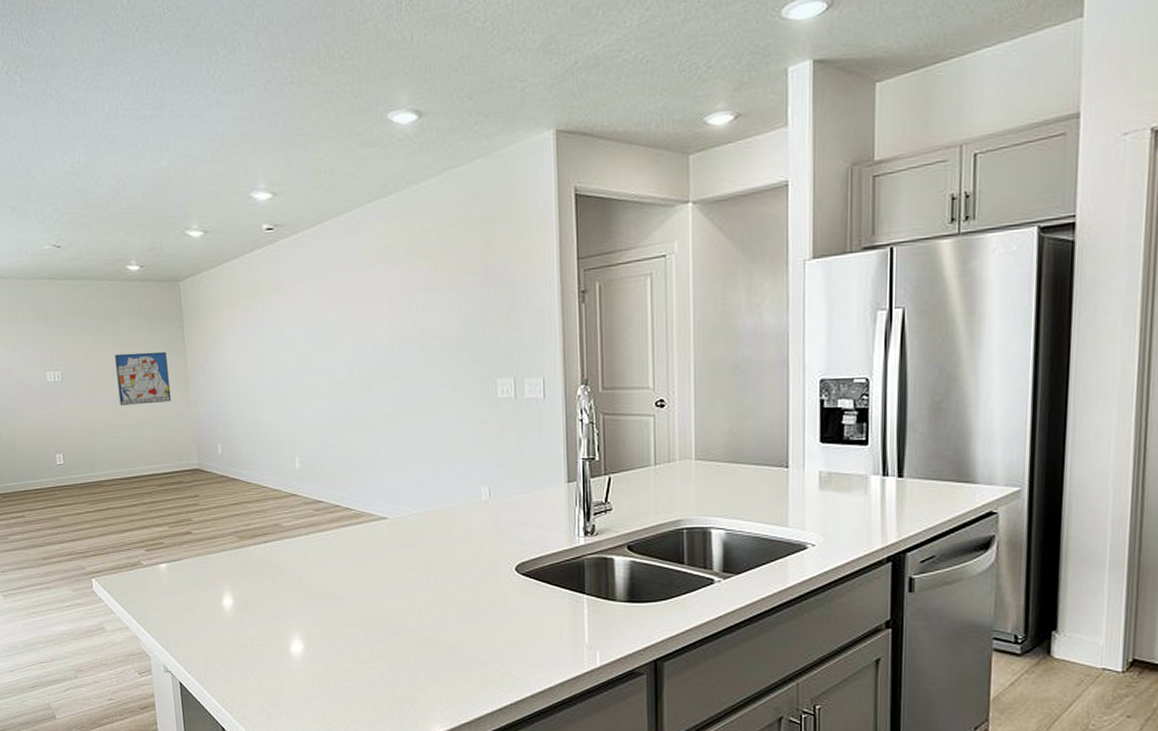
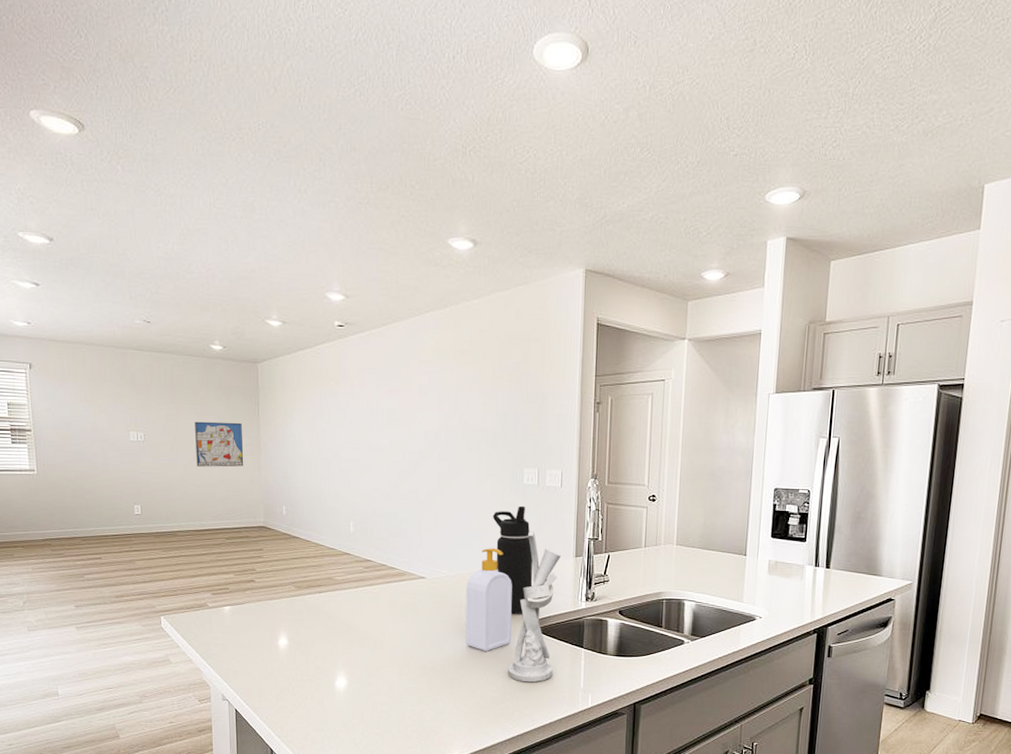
soap bottle: none [436,478,496,603] -> present [465,548,512,651]
water bottle: none [462,424,517,556] -> present [492,505,533,614]
utensil holder: none [493,454,549,639] -> present [507,531,561,683]

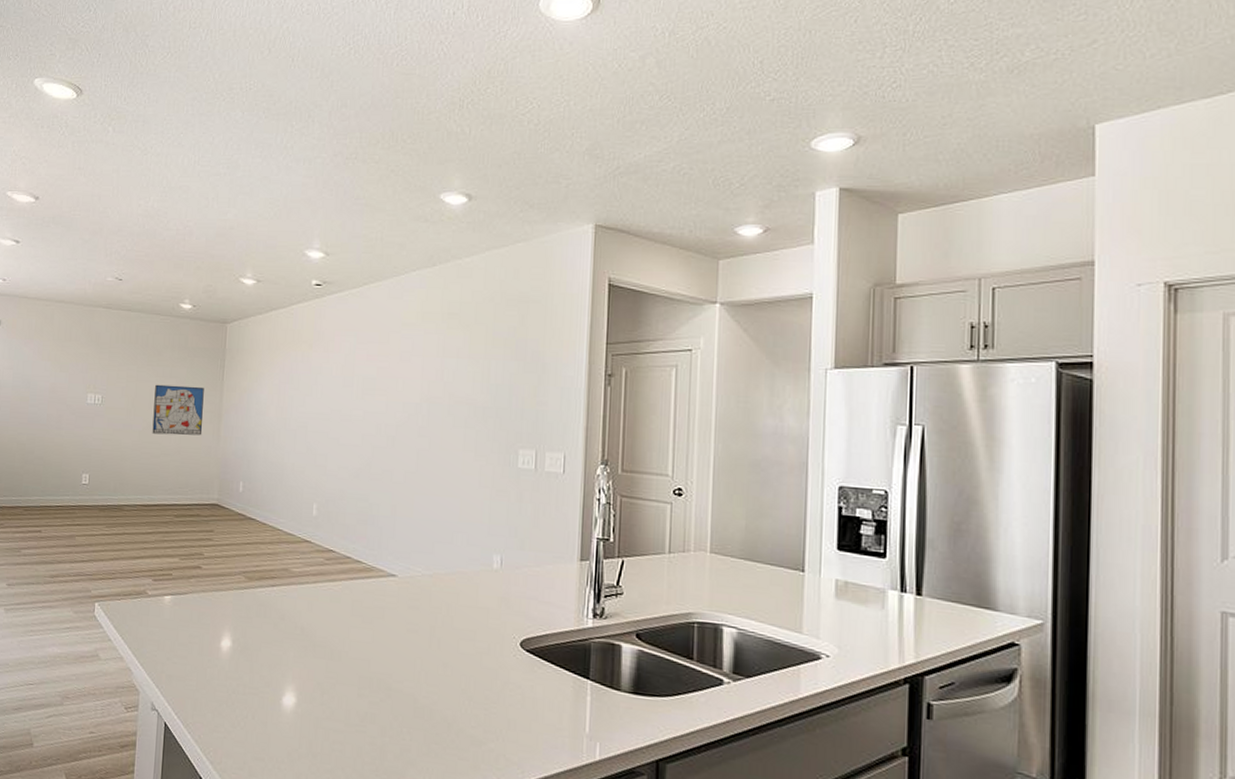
soap bottle: present [465,548,512,651] -> none [441,543,501,674]
water bottle: present [492,505,533,614] -> none [479,493,528,629]
utensil holder: present [507,531,561,683] -> none [492,525,562,720]

